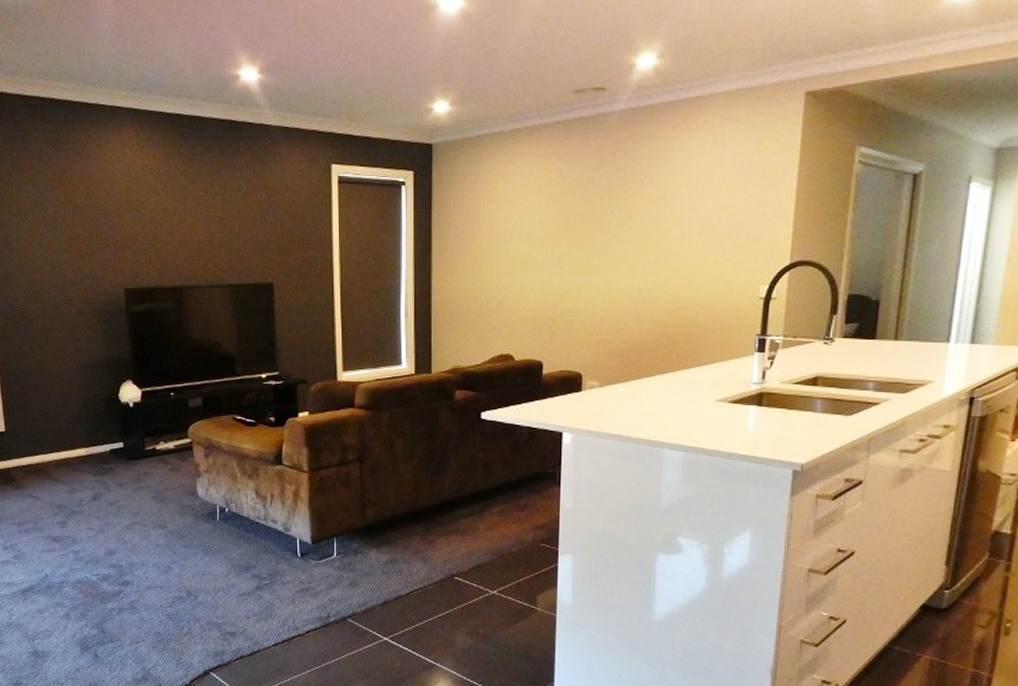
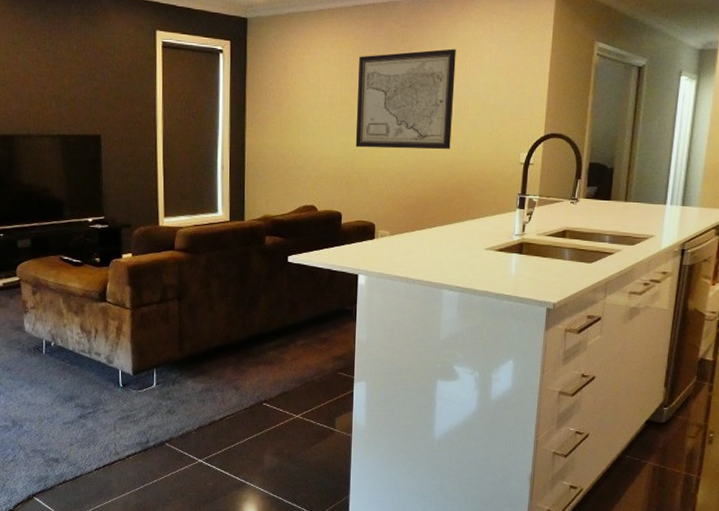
wall art: none [558,165,680,286] -> present [355,48,456,150]

